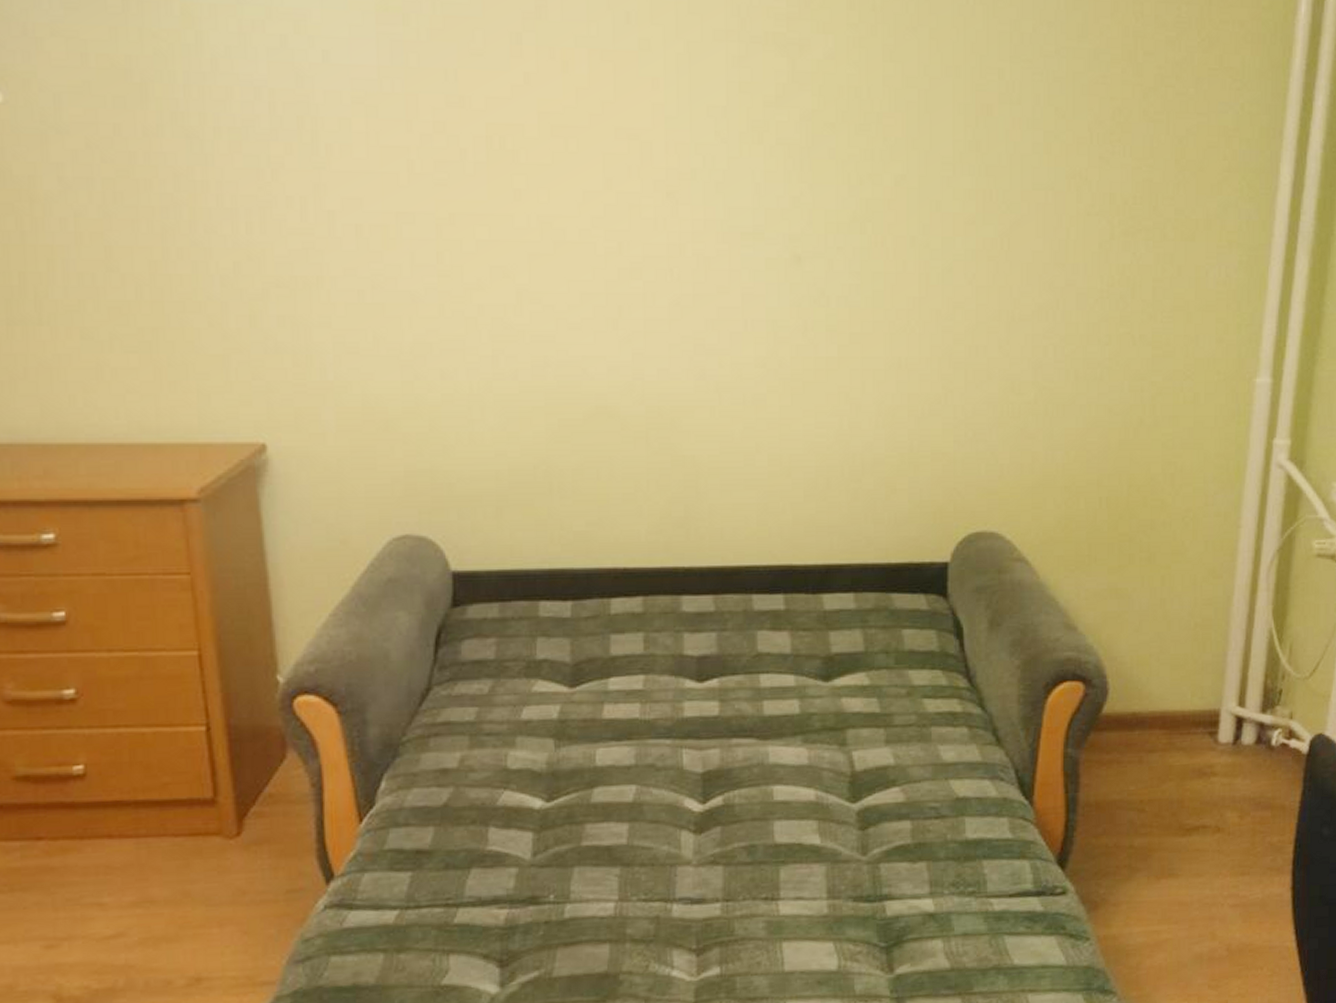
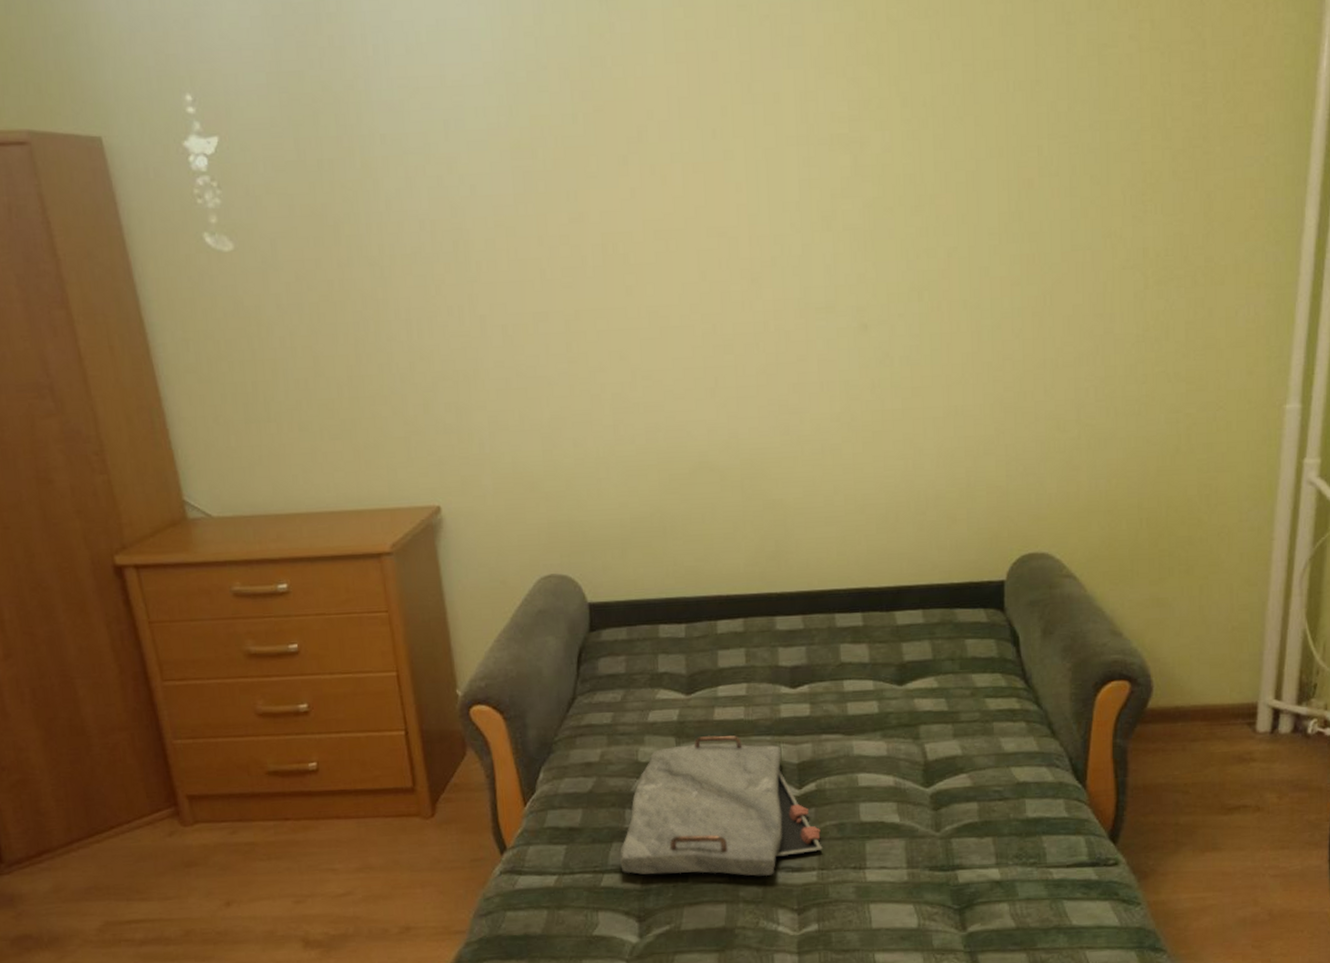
serving tray: none [479,737,729,910] -> present [619,735,823,877]

